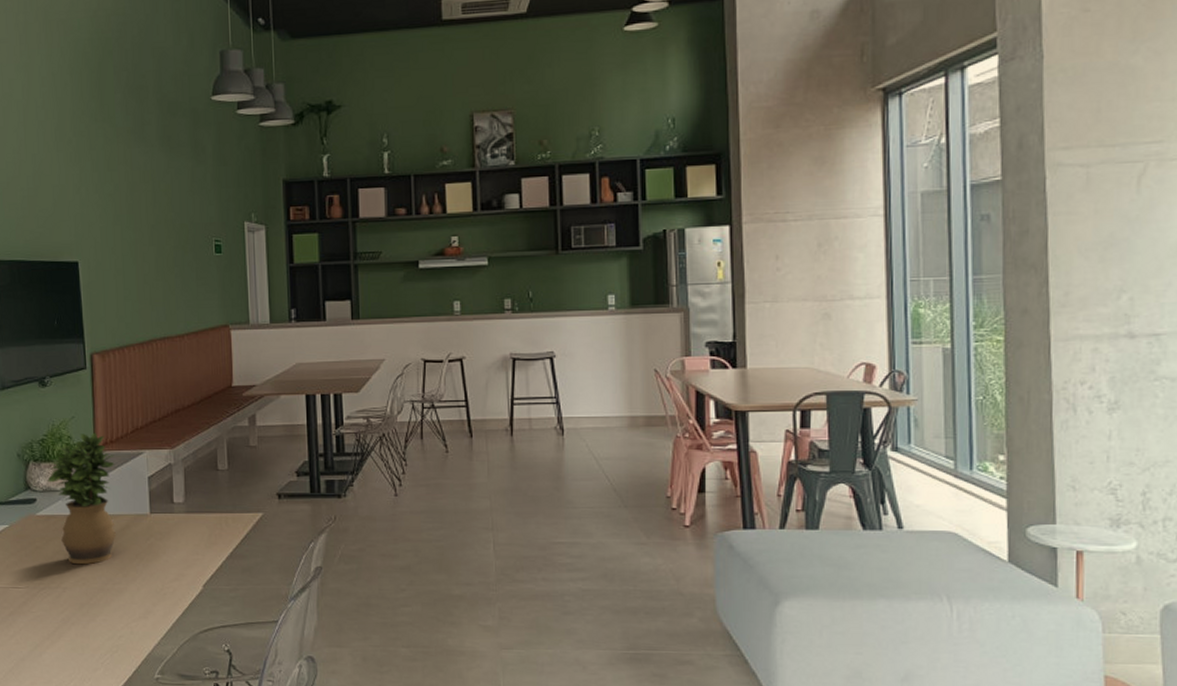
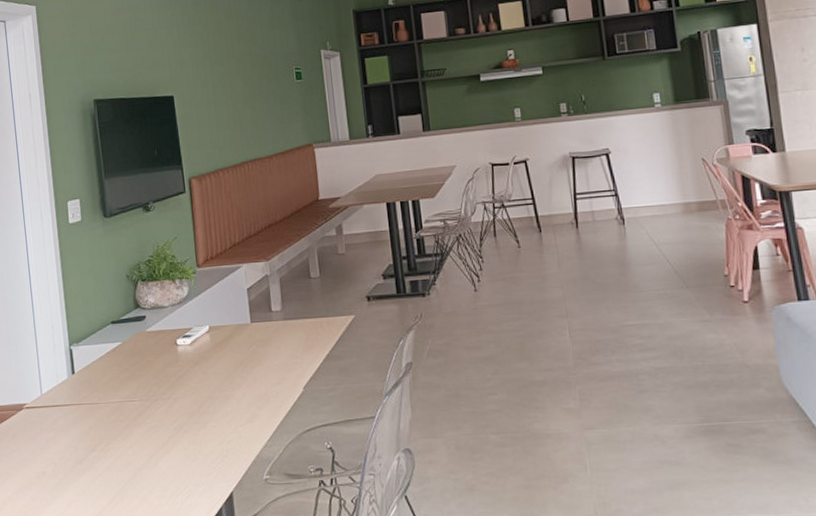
potted plant: present [47,432,116,565] -> none [155,250,221,376]

